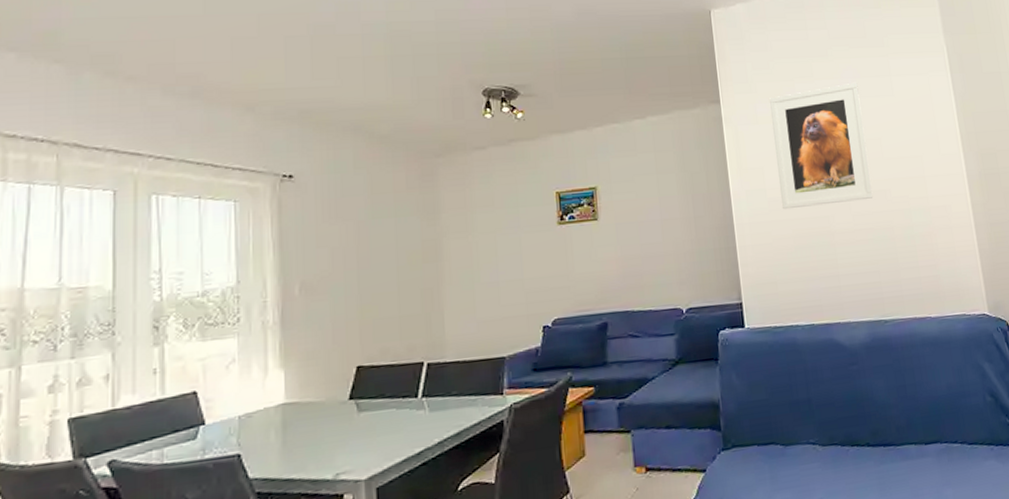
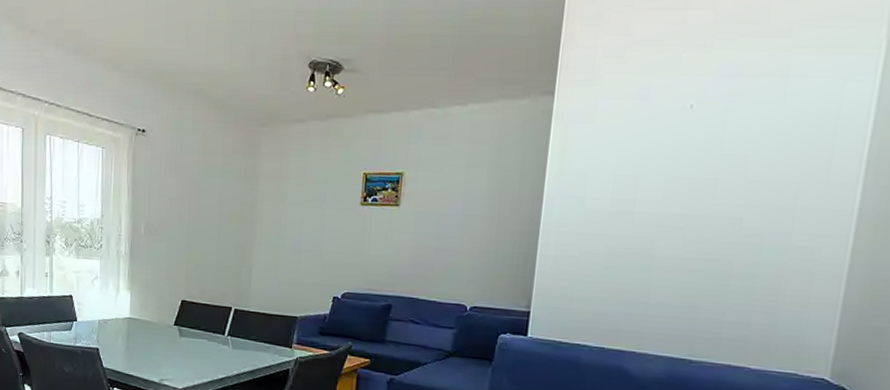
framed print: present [770,82,873,210] -> none [599,82,737,226]

